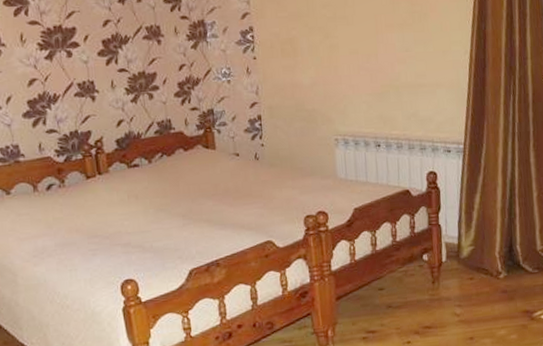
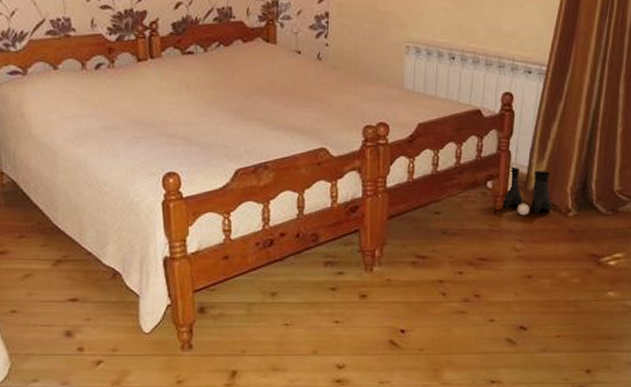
boots: none [438,238,484,283] -> present [503,166,553,216]

